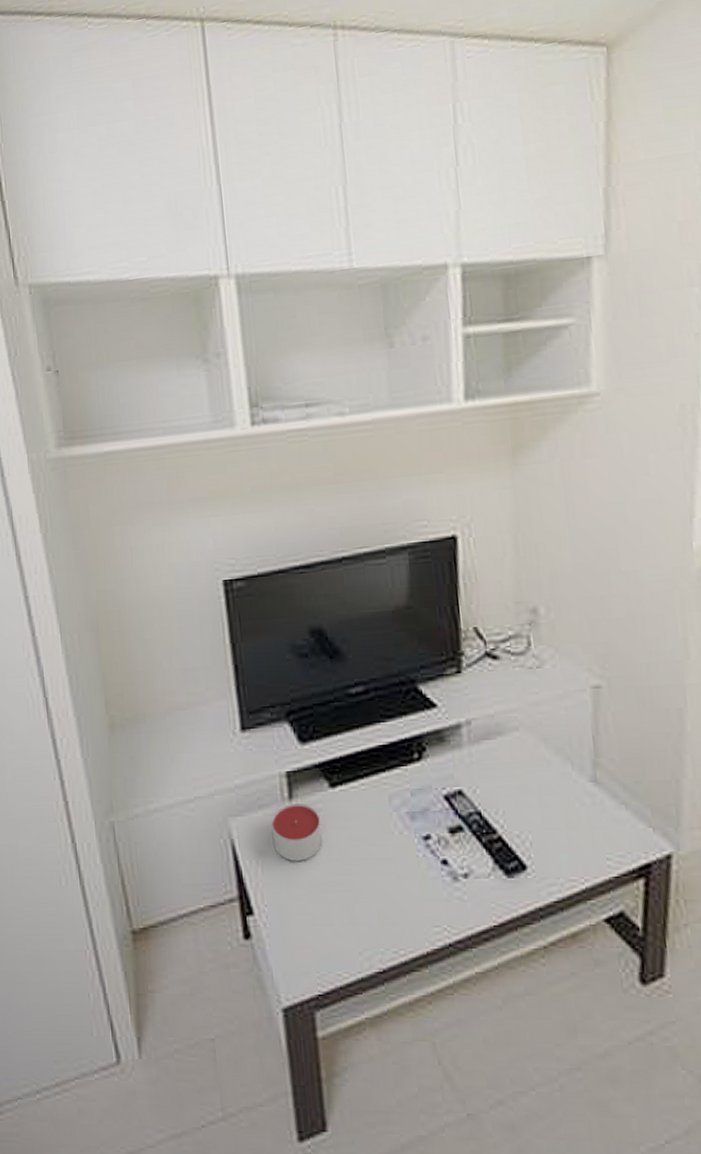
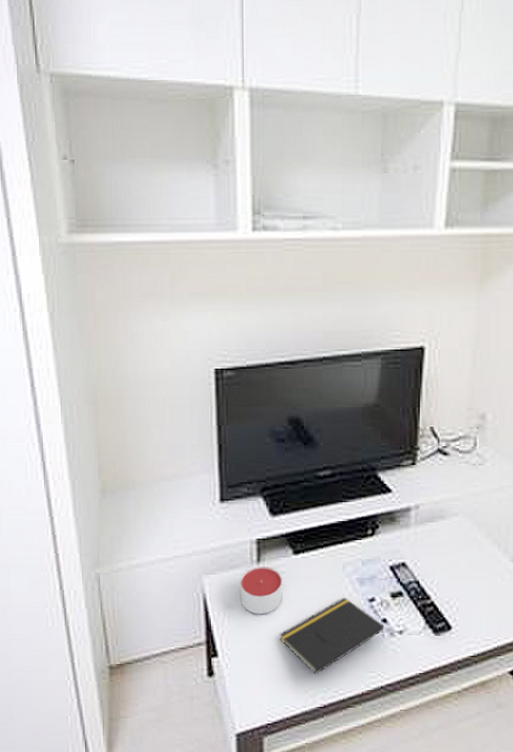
notepad: none [322,836,447,932] -> present [279,597,384,674]

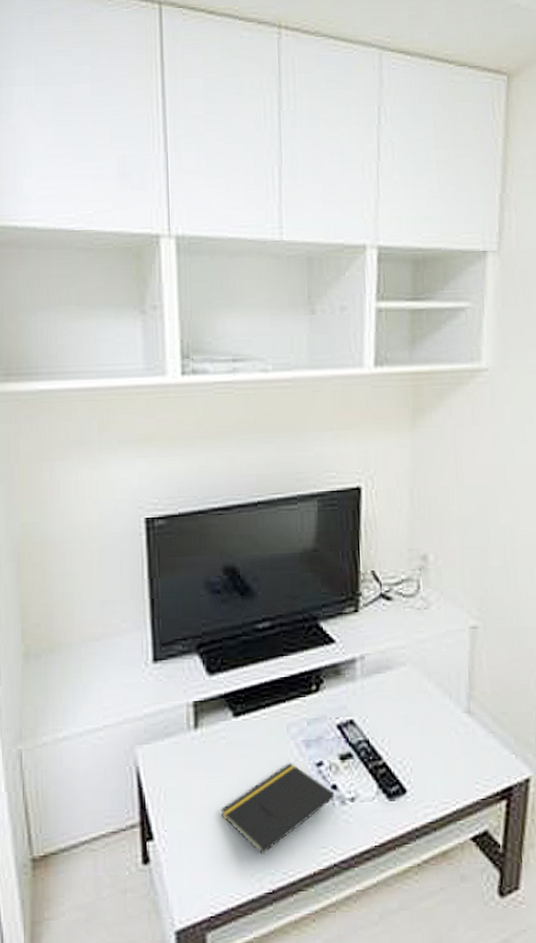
candle: present [240,565,282,614] -> none [176,731,223,787]

